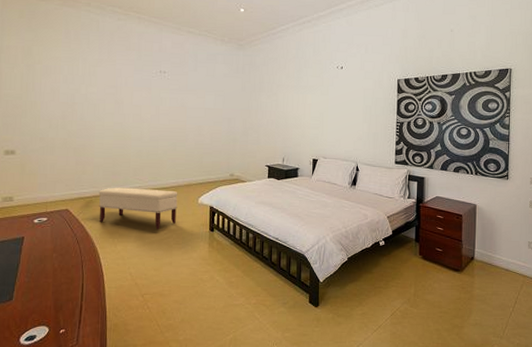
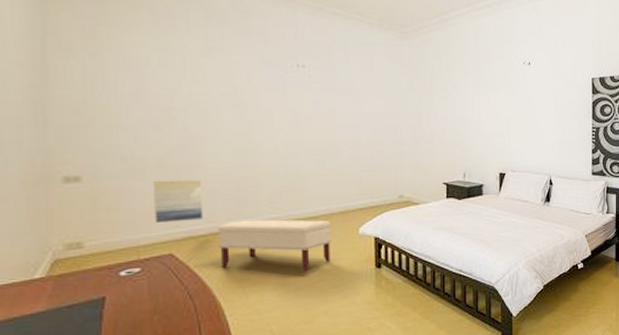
wall art: none [58,155,90,187] -> present [154,180,203,224]

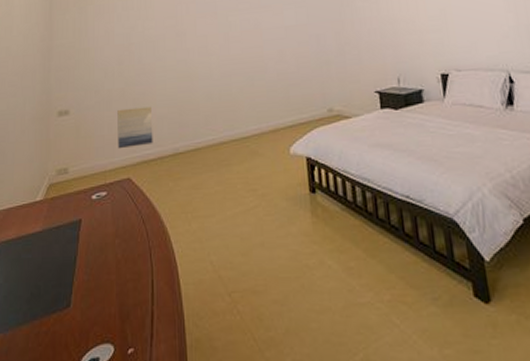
bench: present [217,219,331,272] -> none [164,140,264,197]

